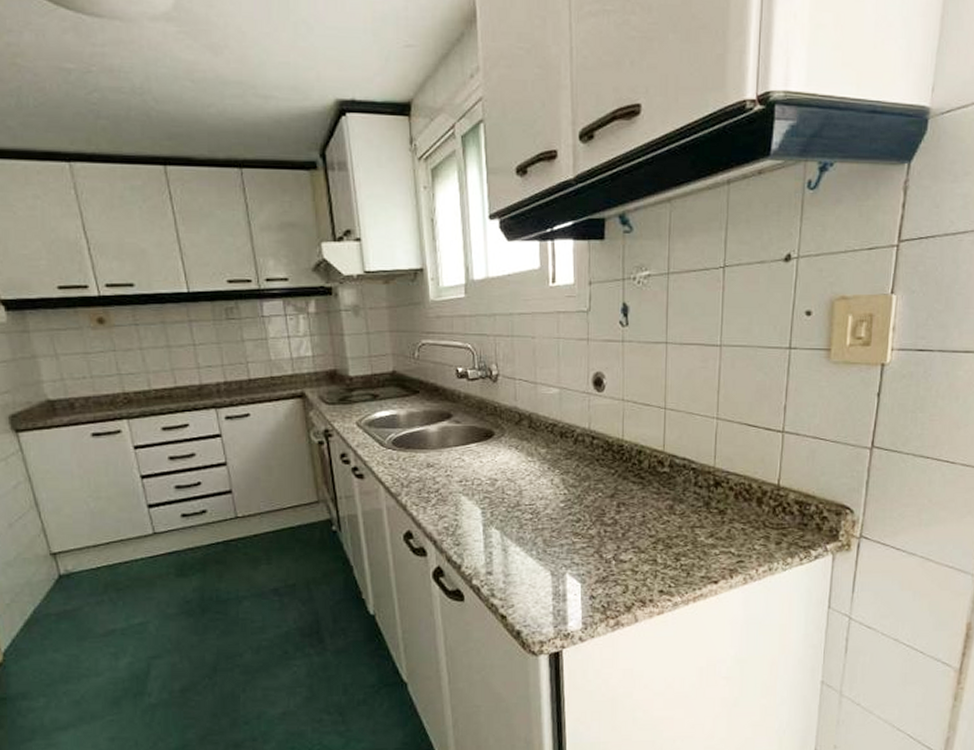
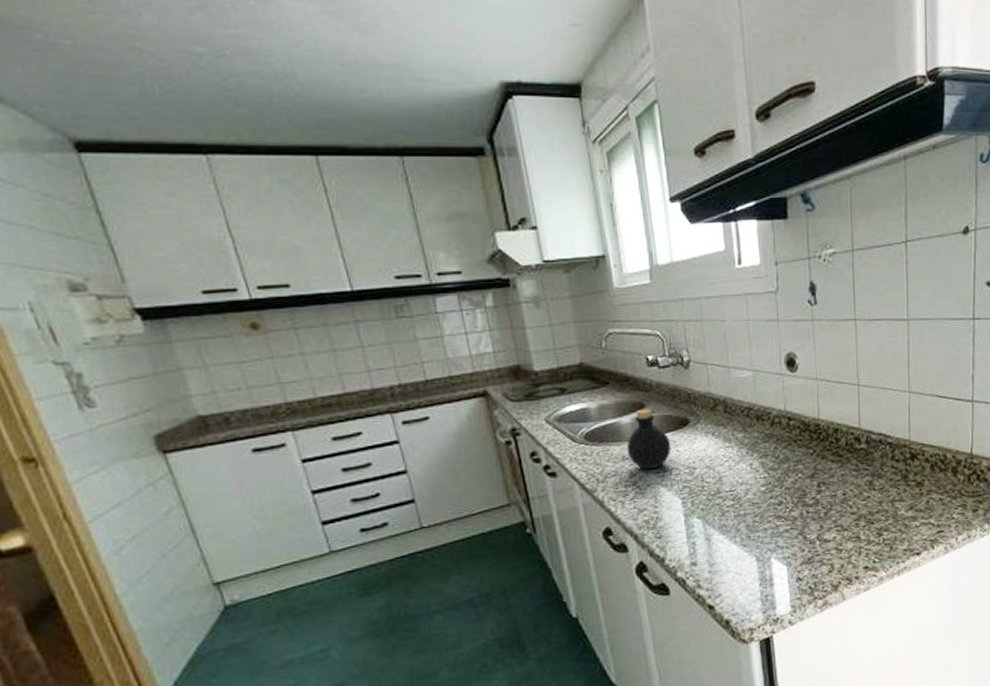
bottle: none [432,419,475,478] -> present [626,408,672,470]

